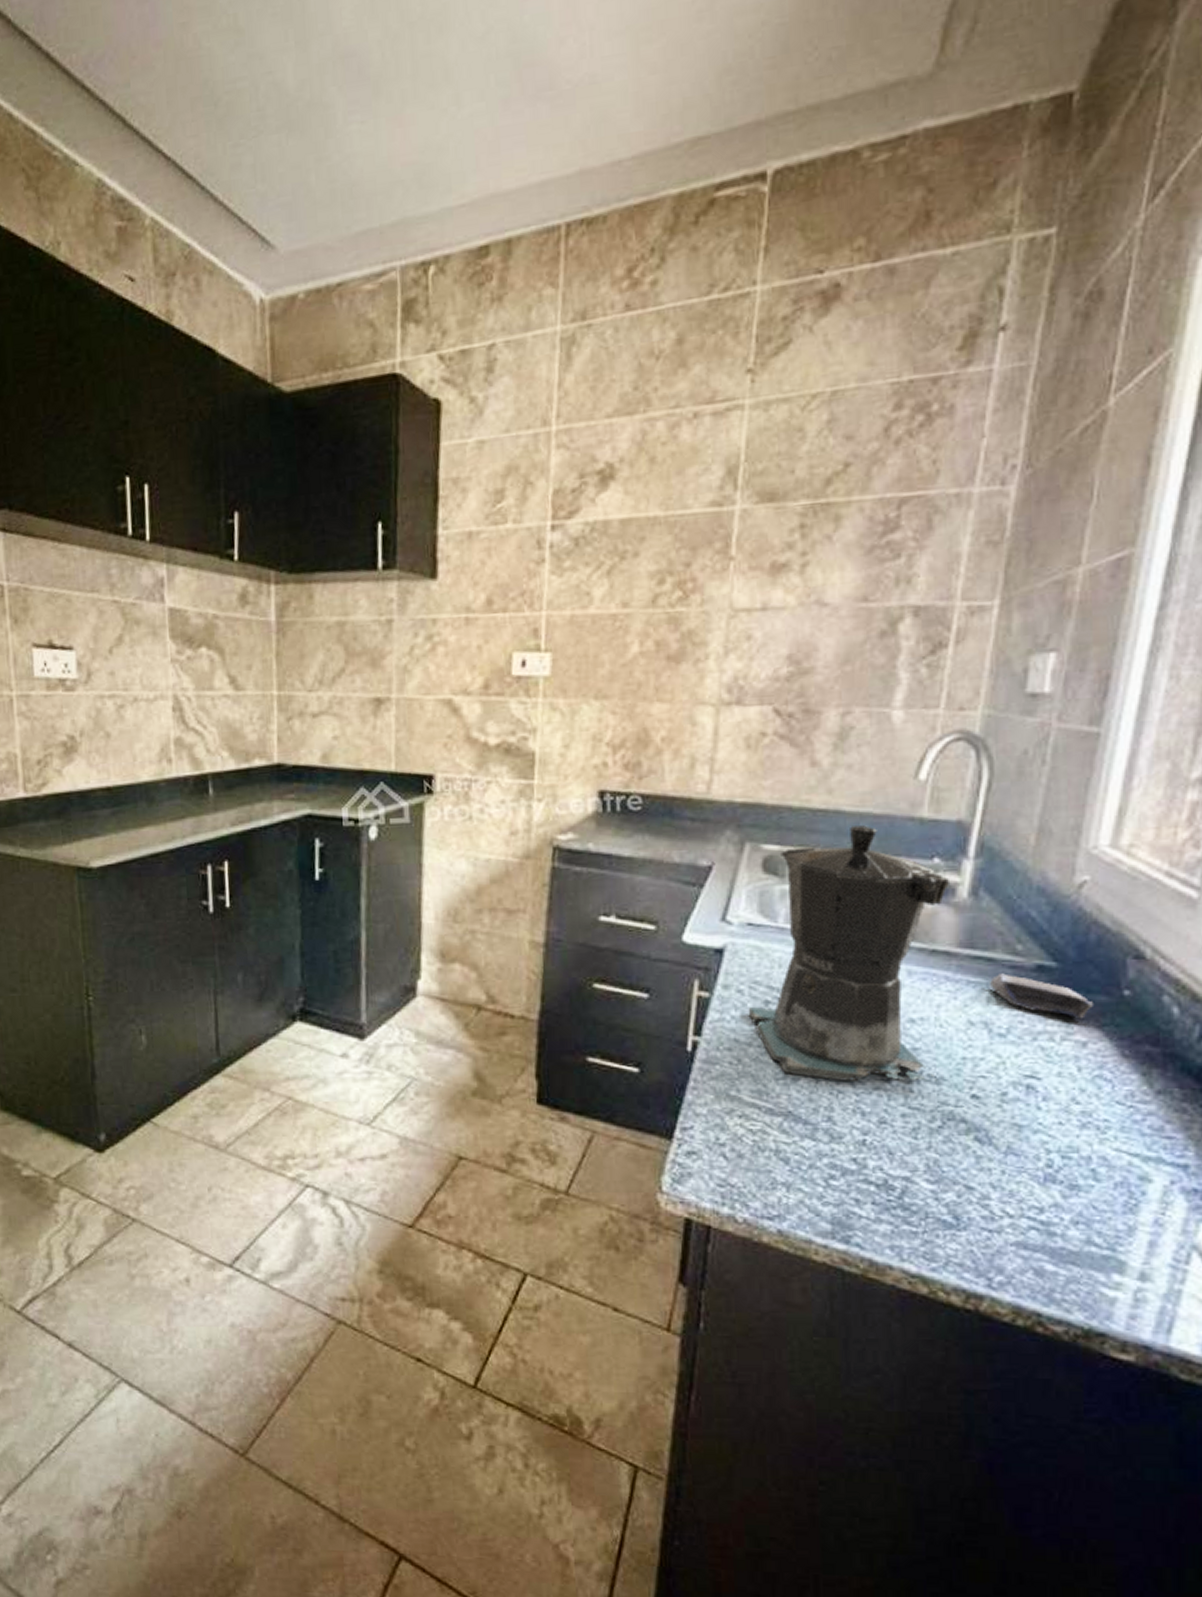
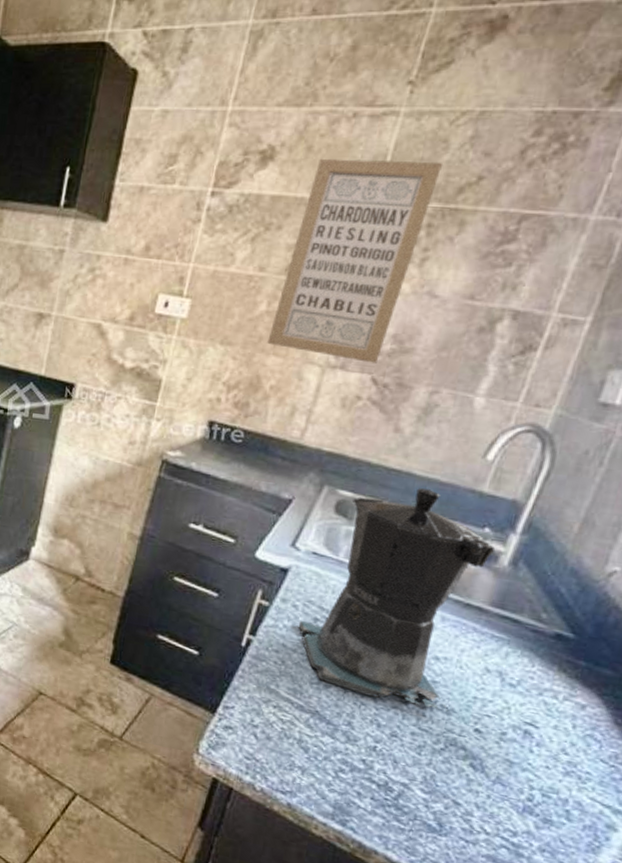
wall art: none [647,453,802,693] -> present [267,158,442,364]
sponge: present [990,973,1095,1019] -> none [511,634,600,686]

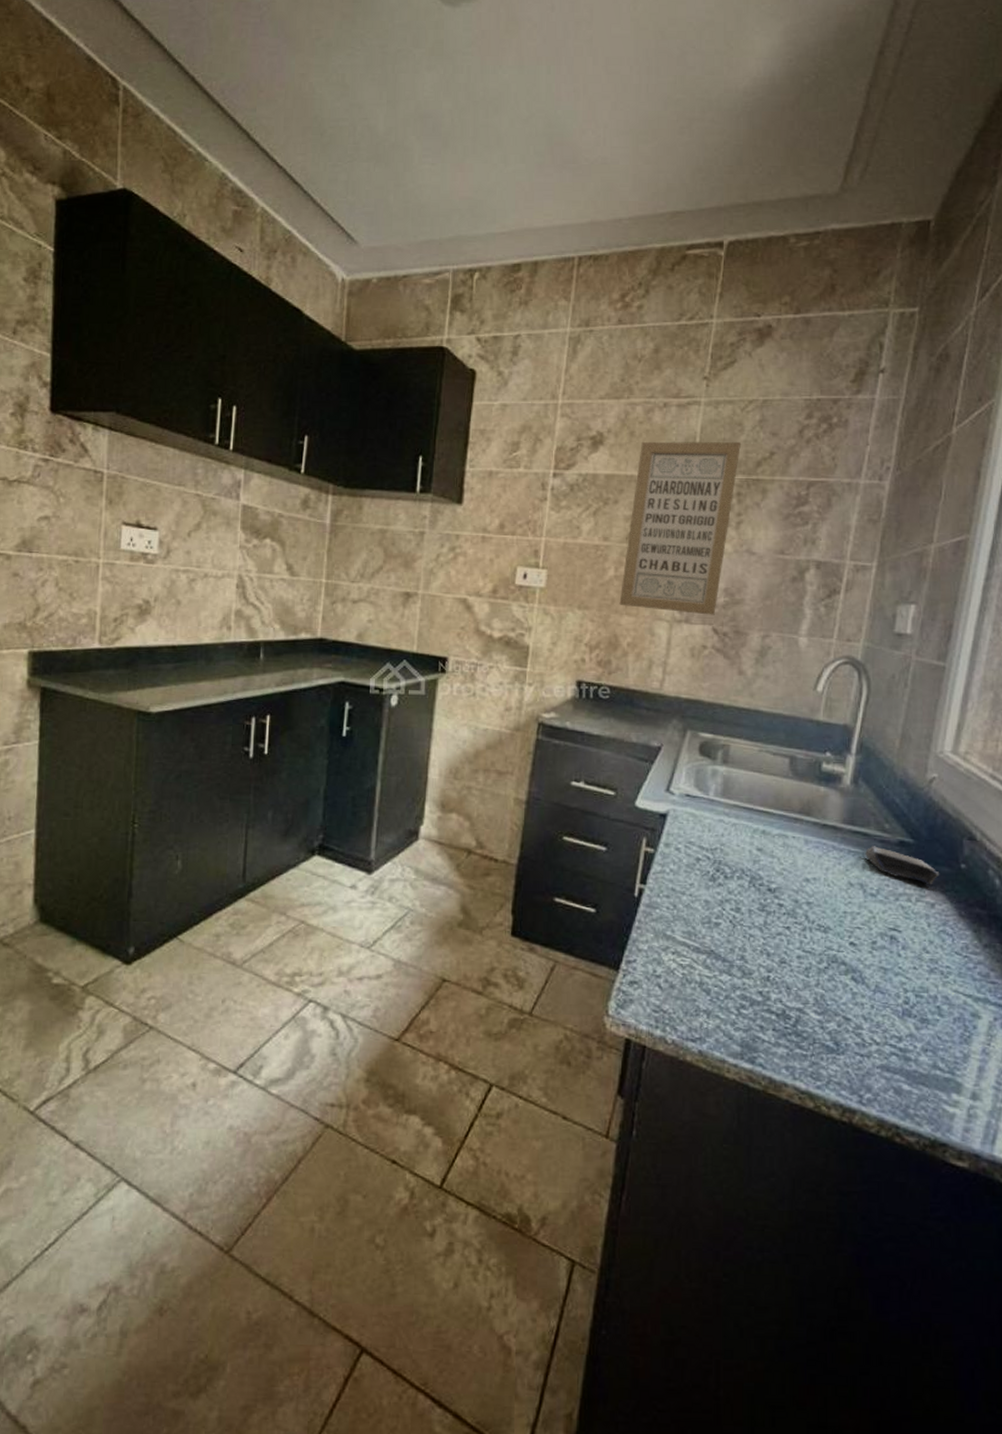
coffee maker: present [298,488,496,712] -> none [683,723,838,930]
sponge: none [511,634,600,686] -> present [865,846,940,885]

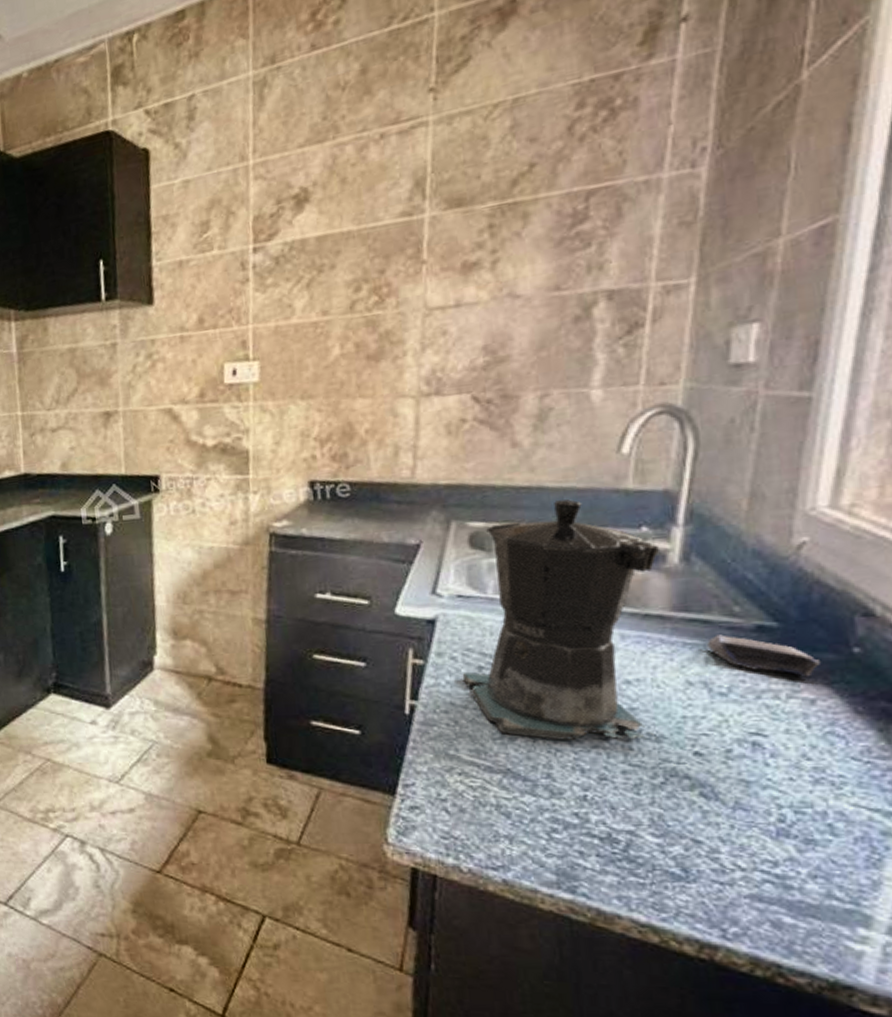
wall art: present [619,441,741,615] -> none [349,160,488,388]
coffee maker: none [683,723,838,930] -> present [462,499,661,740]

